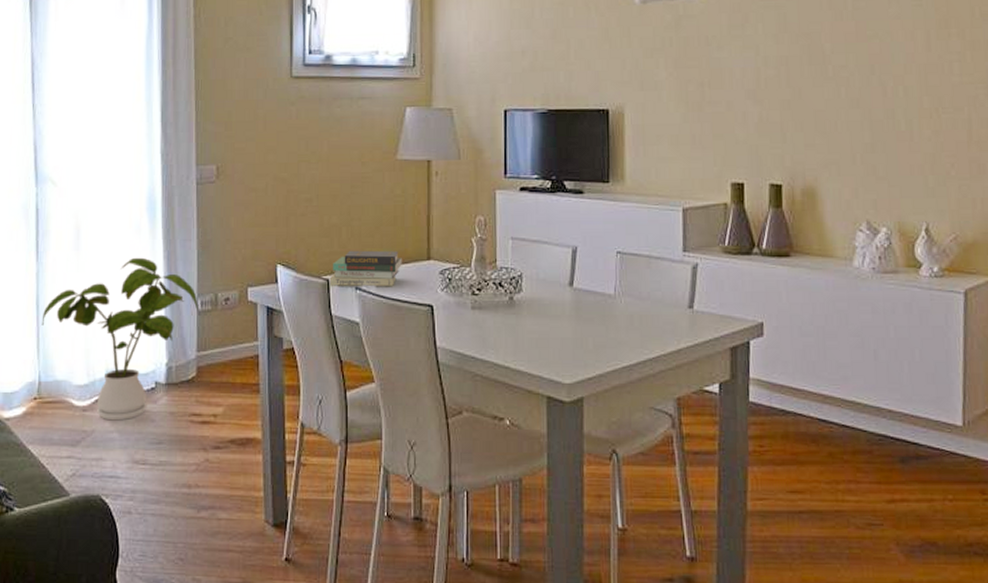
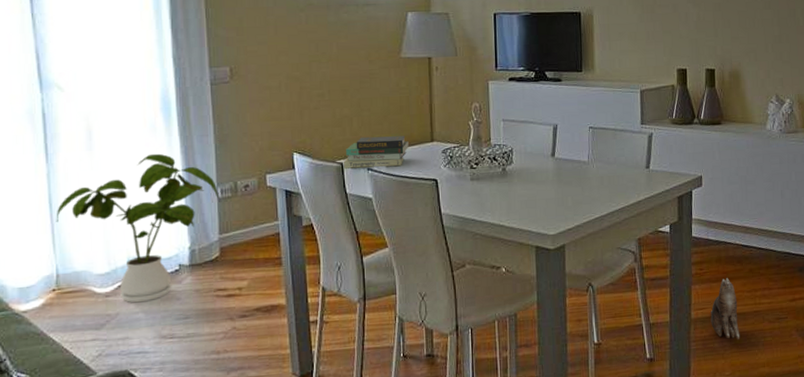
cat: none [773,461,815,547] -> present [710,278,740,340]

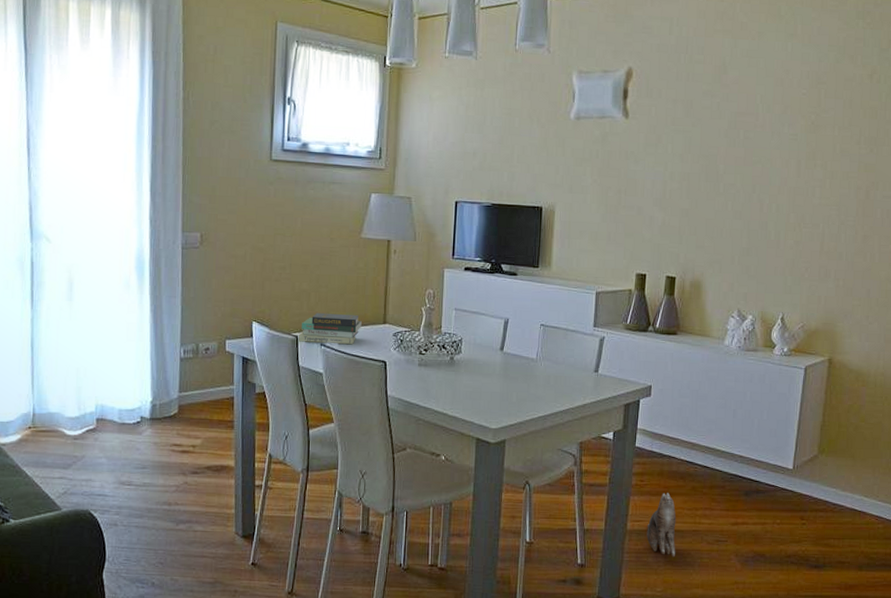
house plant: present [56,153,220,303] -> none [36,309,182,449]

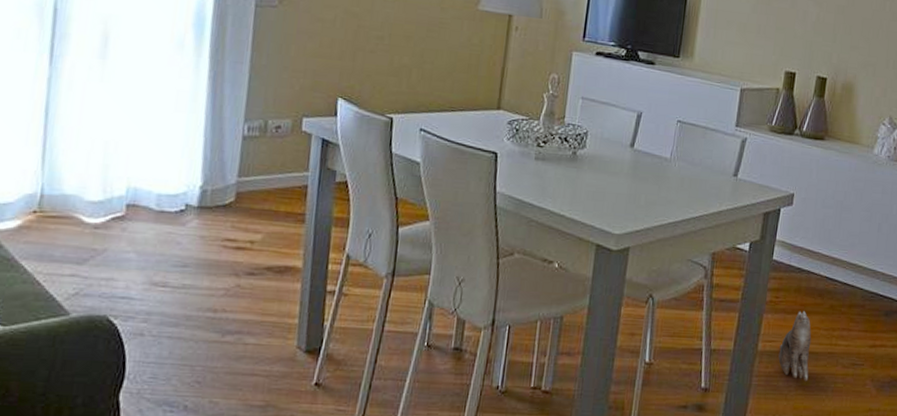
books: present [299,312,362,345] -> none [394,92,472,132]

